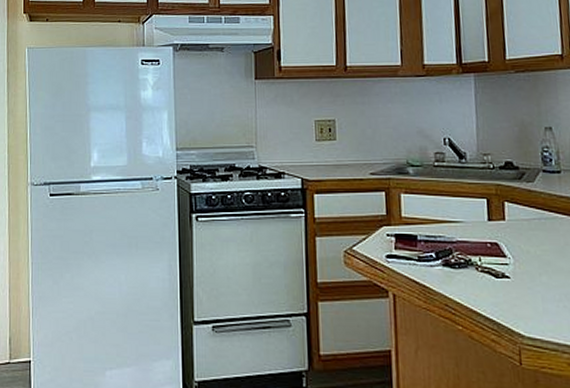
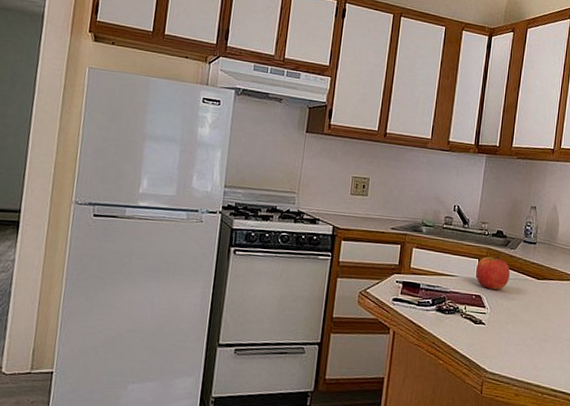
apple: none [485,191,533,235] -> present [476,255,511,290]

